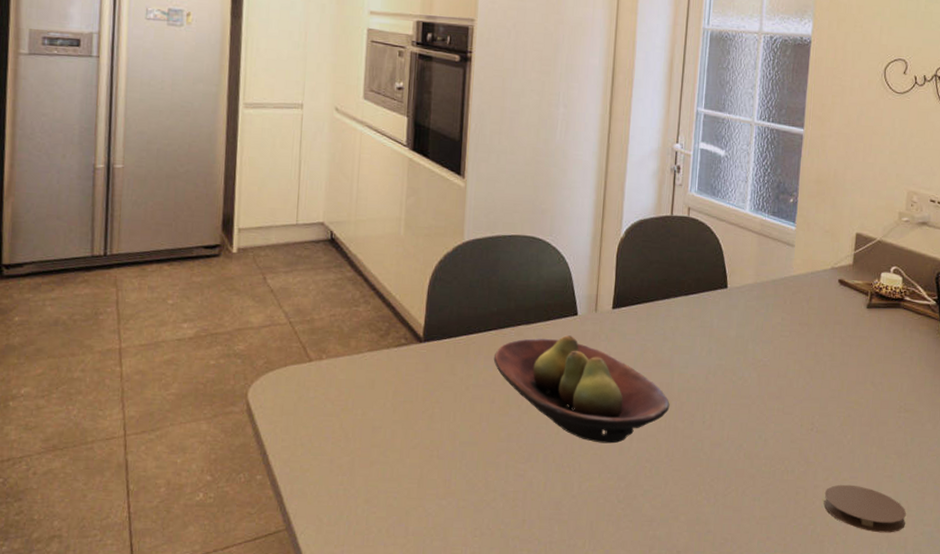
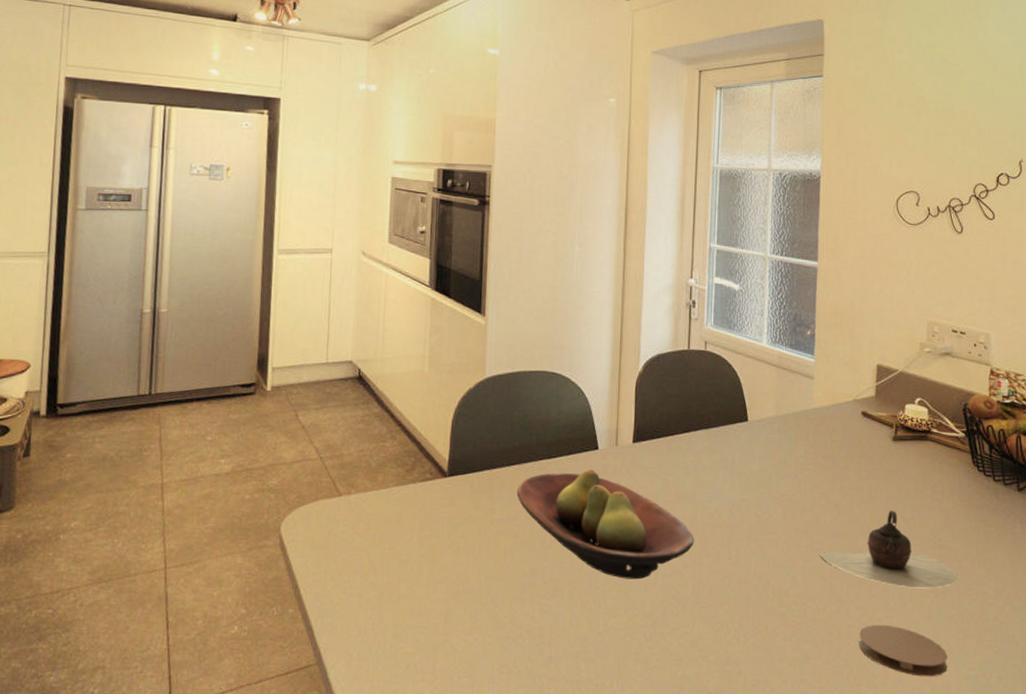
teapot: none [790,375,921,451] -> present [819,510,958,589]

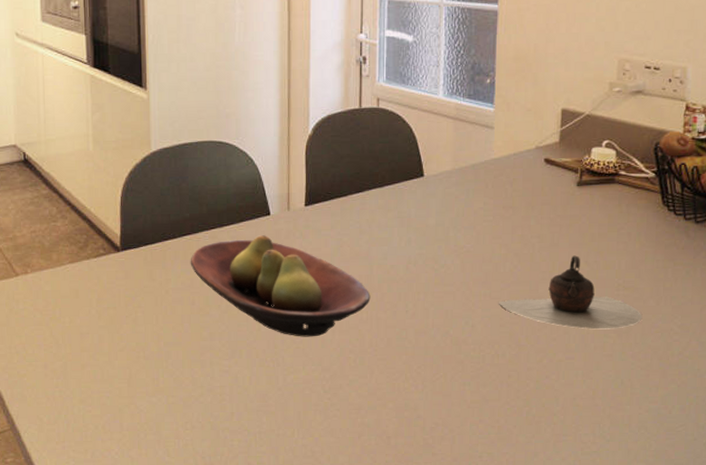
coaster: present [859,624,948,677] -> none [538,365,630,412]

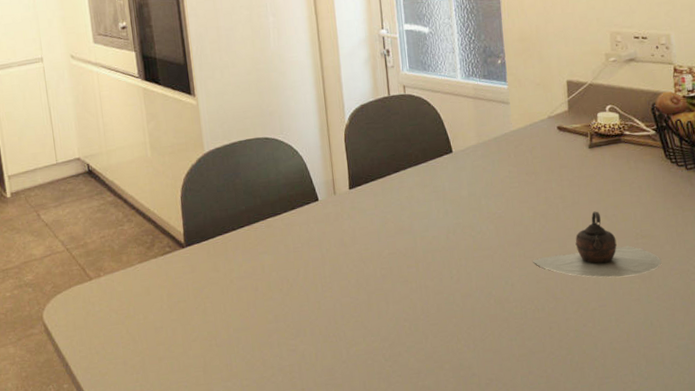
fruit bowl: present [190,235,371,337] -> none [250,219,418,311]

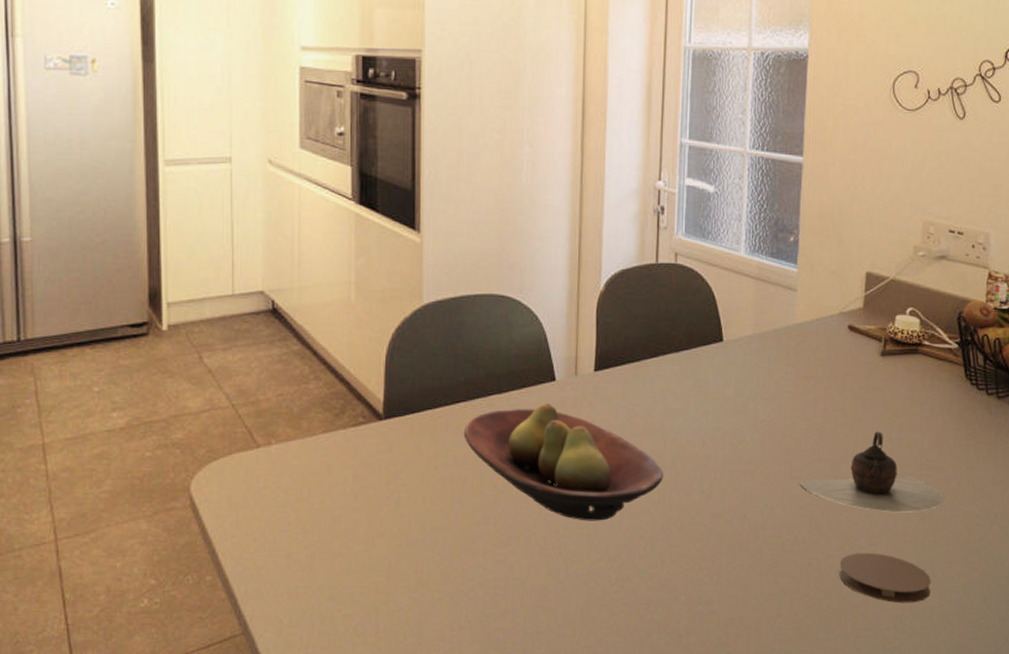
fruit bowl: none [250,219,418,311] -> present [463,404,664,521]
coaster: none [577,312,660,353] -> present [839,552,932,604]

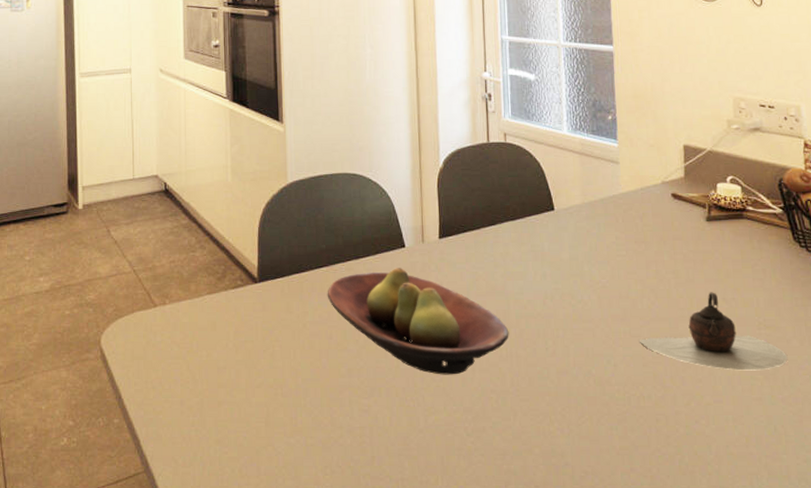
coaster: present [839,552,932,604] -> none [688,409,785,461]

